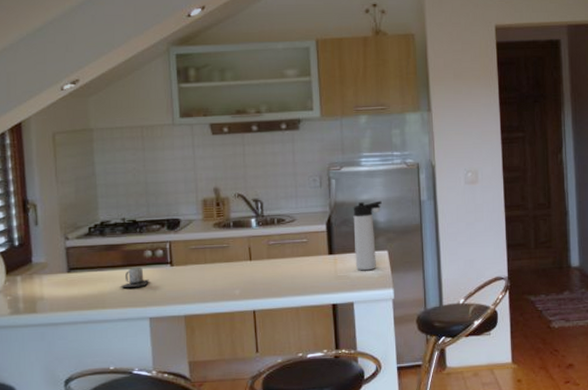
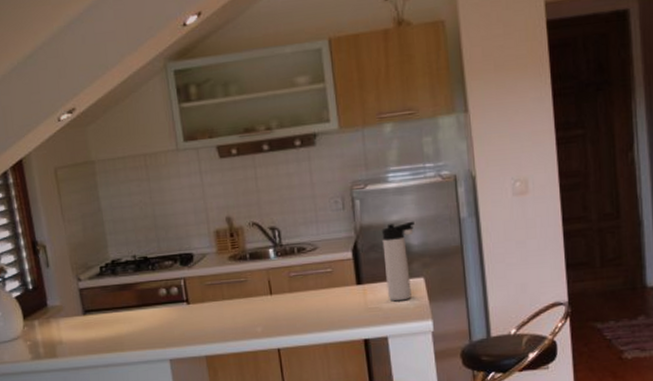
mug: present [120,268,149,288] -> none [137,307,166,329]

